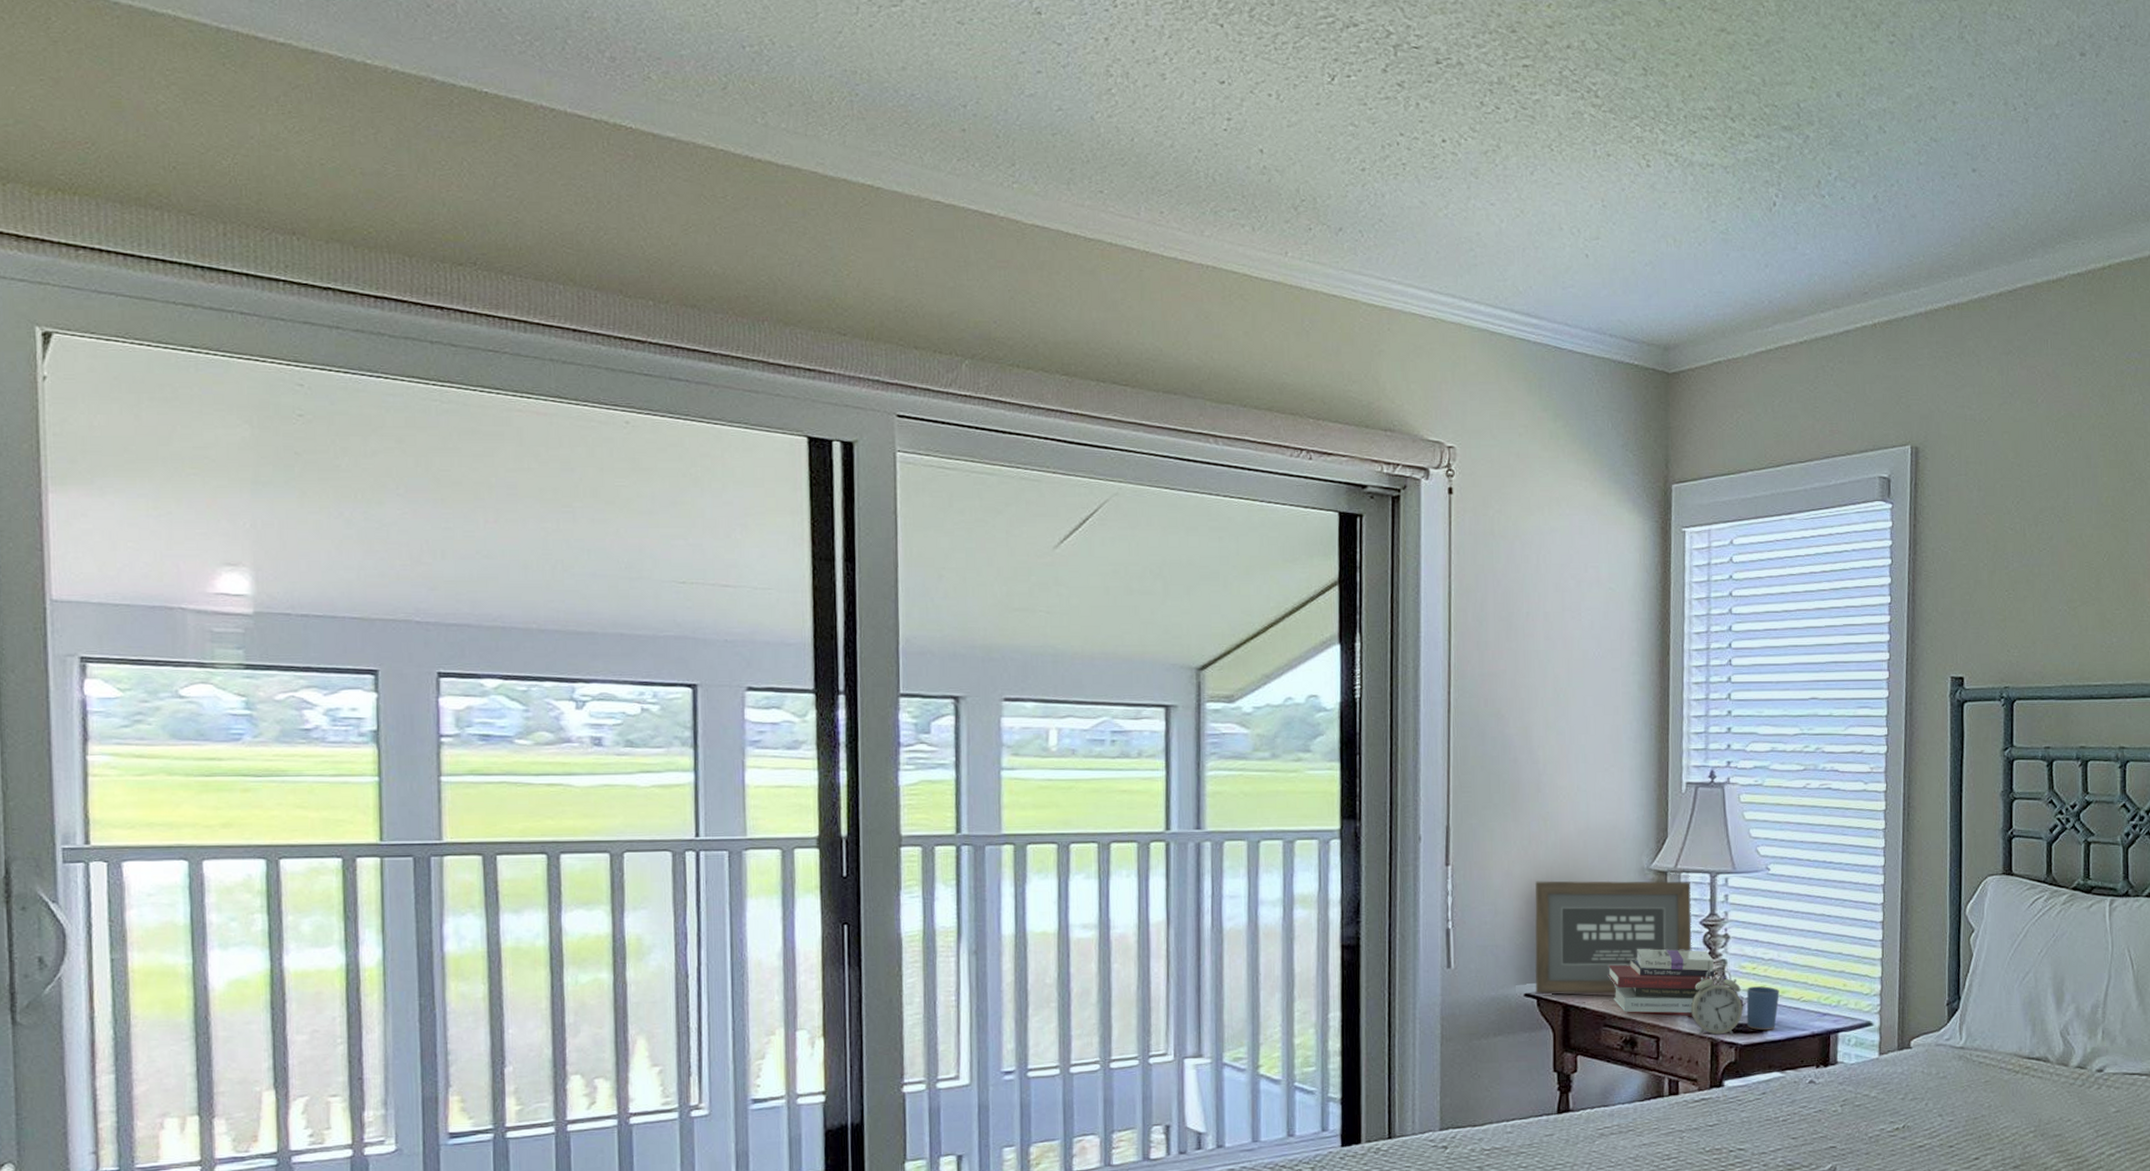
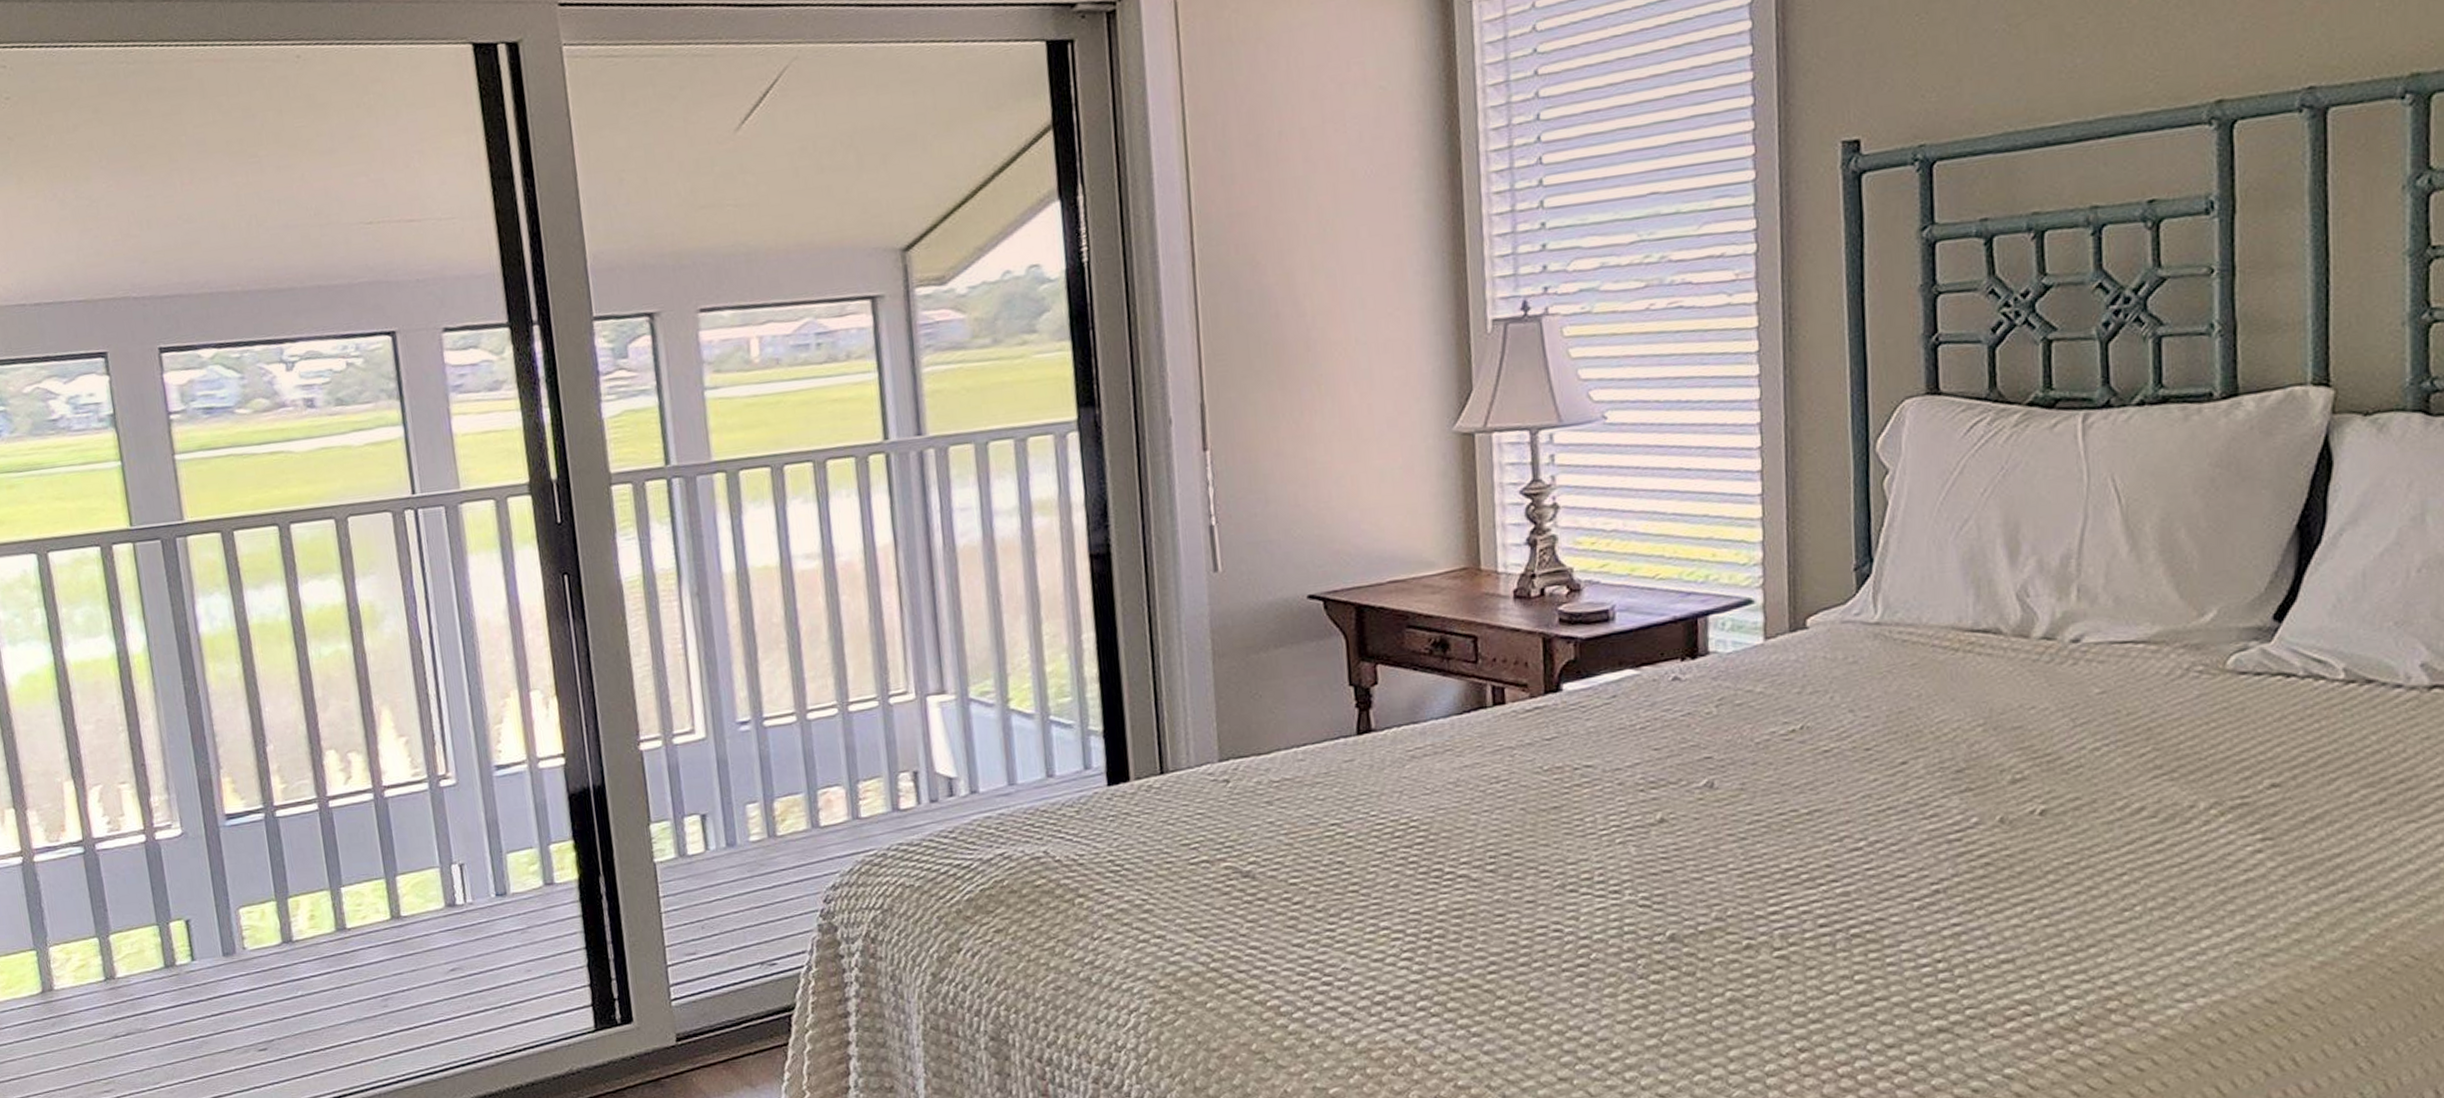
picture frame: present [1535,881,1691,994] -> none [1312,442,1511,595]
books: present [1607,948,1715,1017] -> none [1407,526,1543,611]
alarm clock: present [1690,969,1743,1037] -> none [1514,547,1582,631]
mug: present [1746,986,1780,1031] -> none [1585,564,1628,620]

